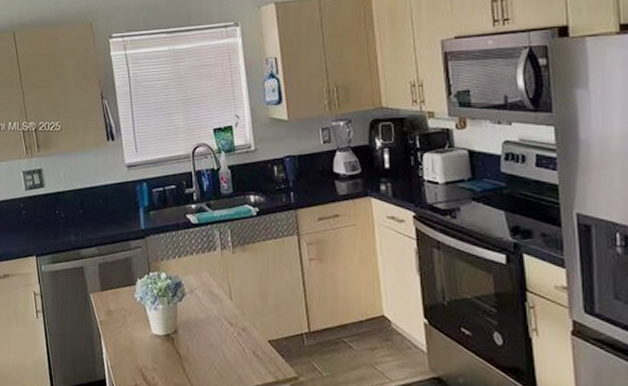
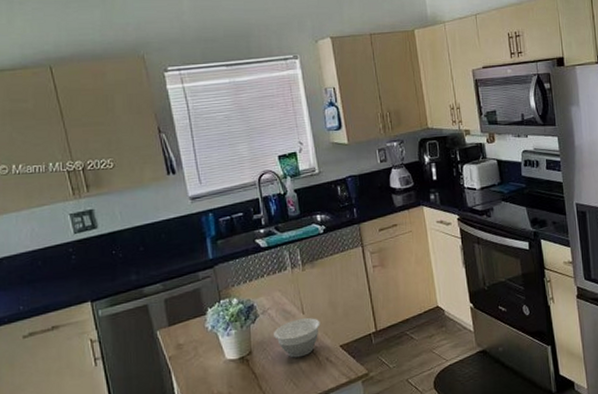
bowl: none [200,304,248,346] -> present [274,318,320,358]

